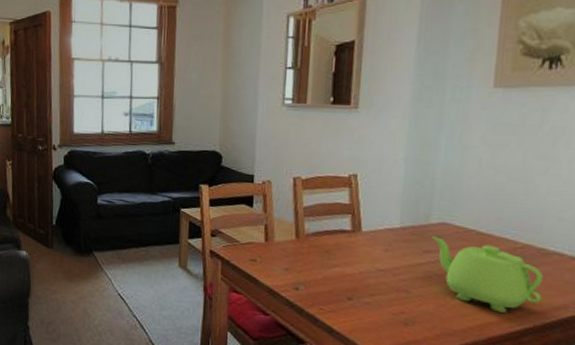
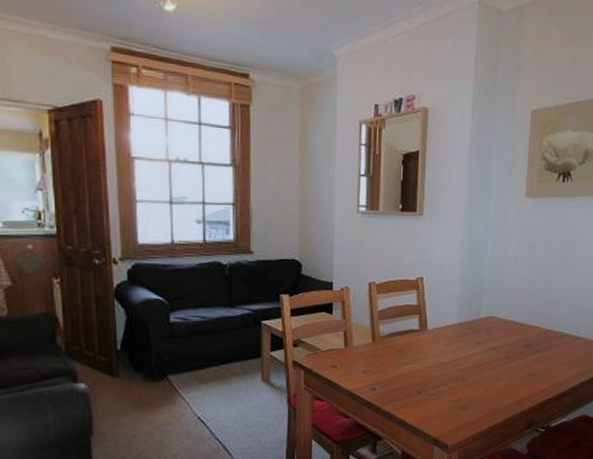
teapot: present [431,236,543,313] -> none [482,329,559,388]

